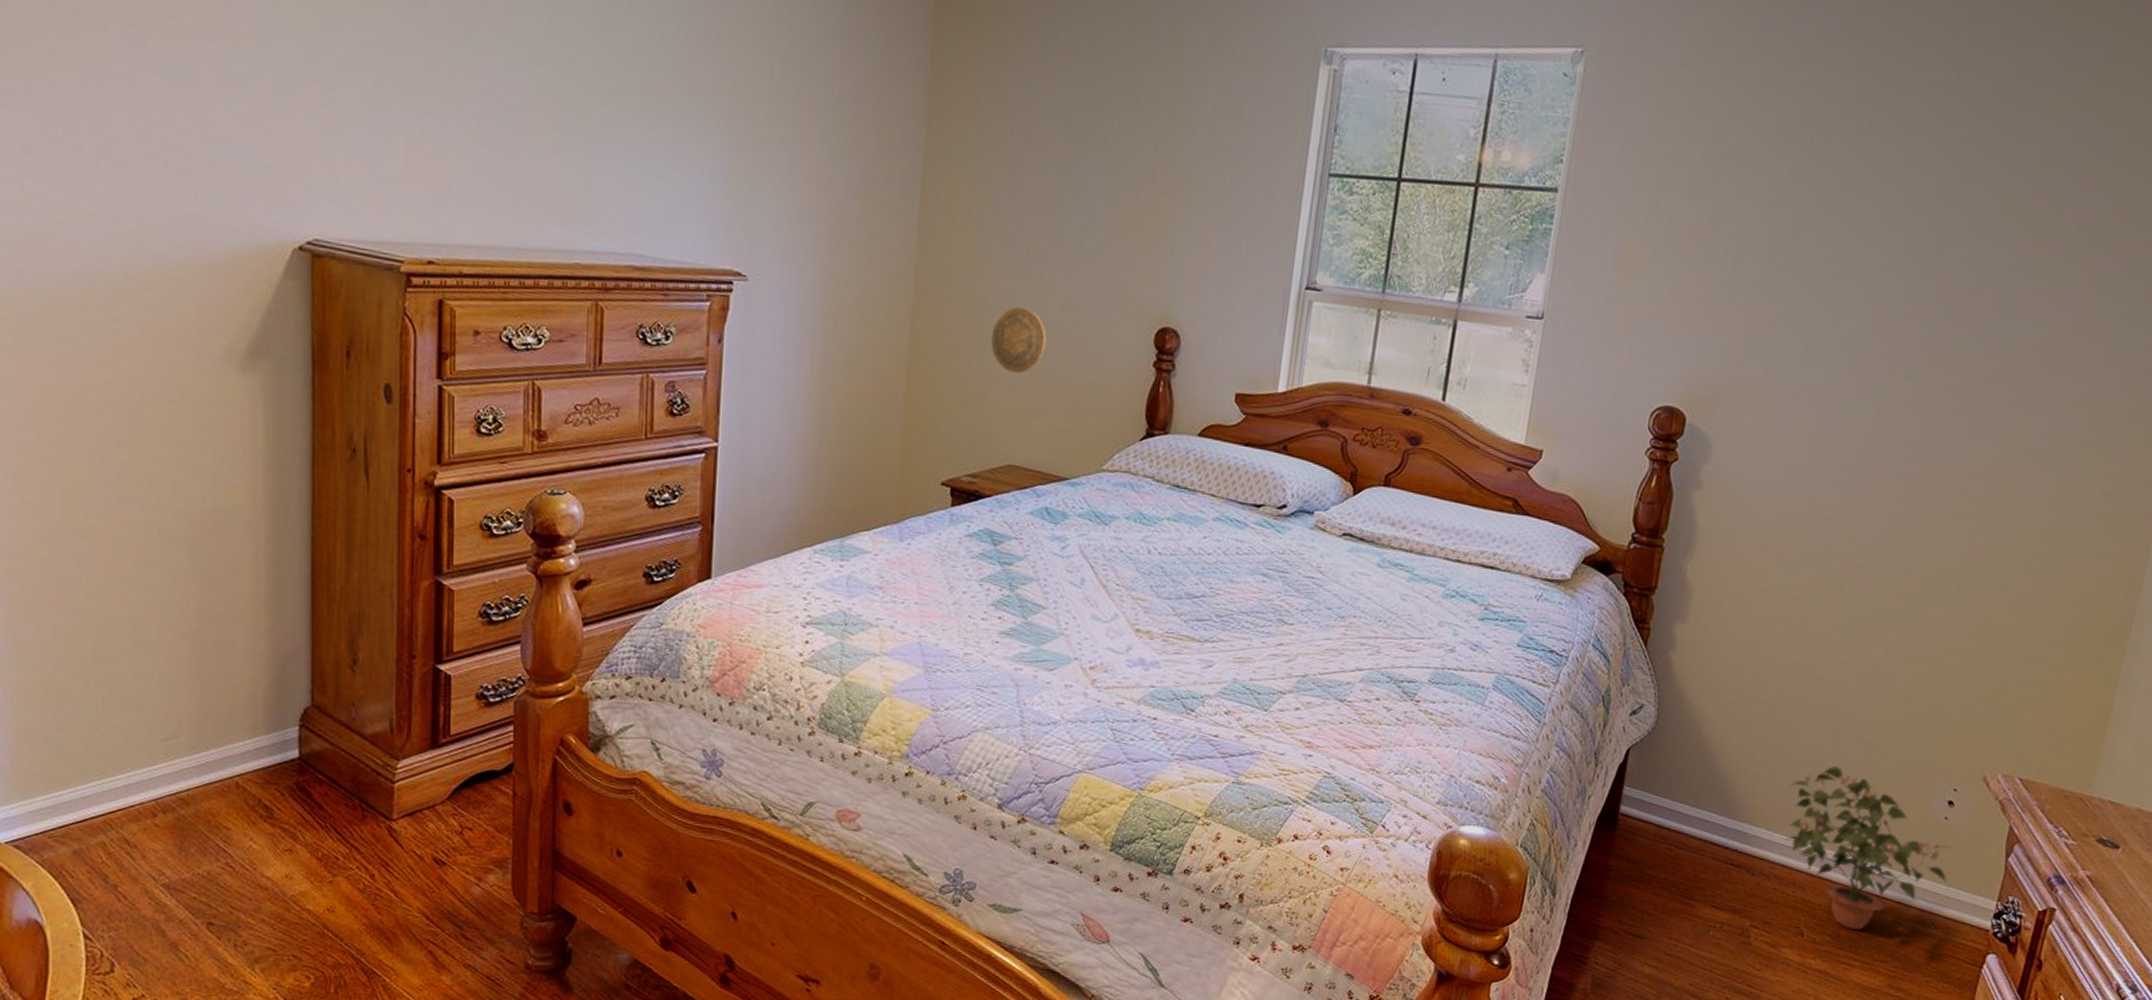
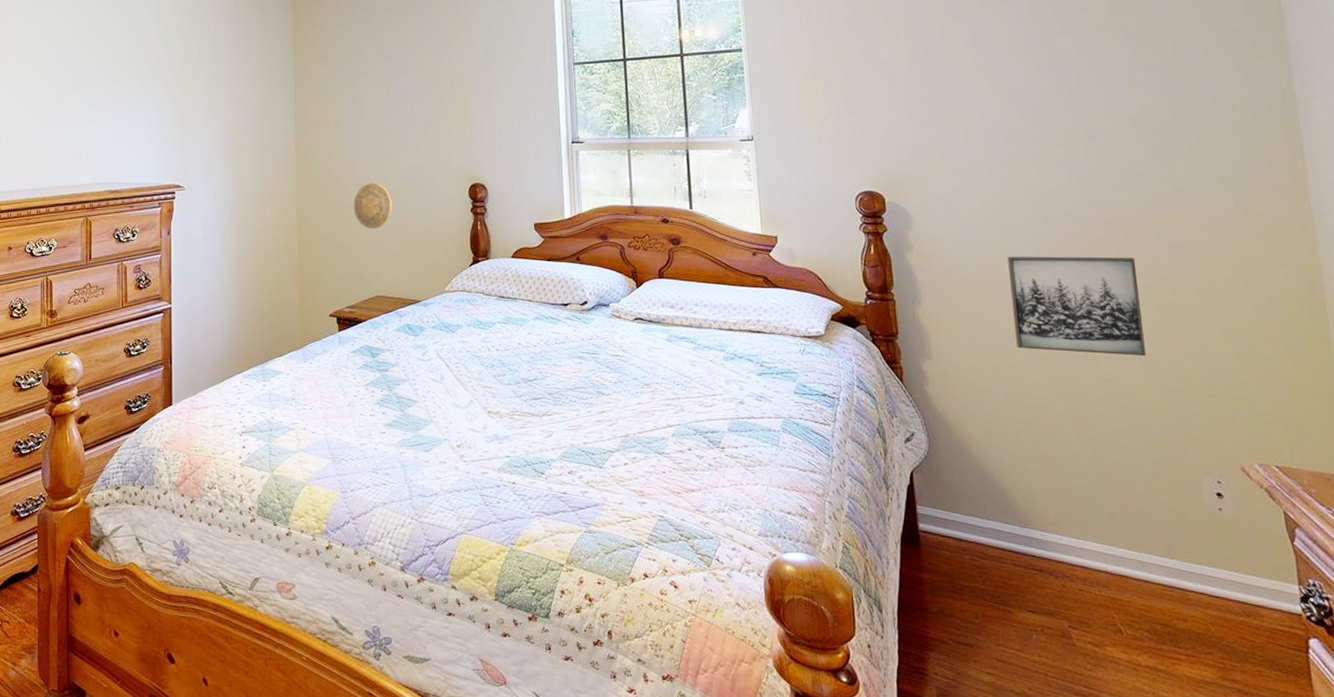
potted plant: present [1786,765,1951,930] -> none [1063,470,1243,623]
wall art: none [1787,509,1952,645] -> present [1007,256,1146,357]

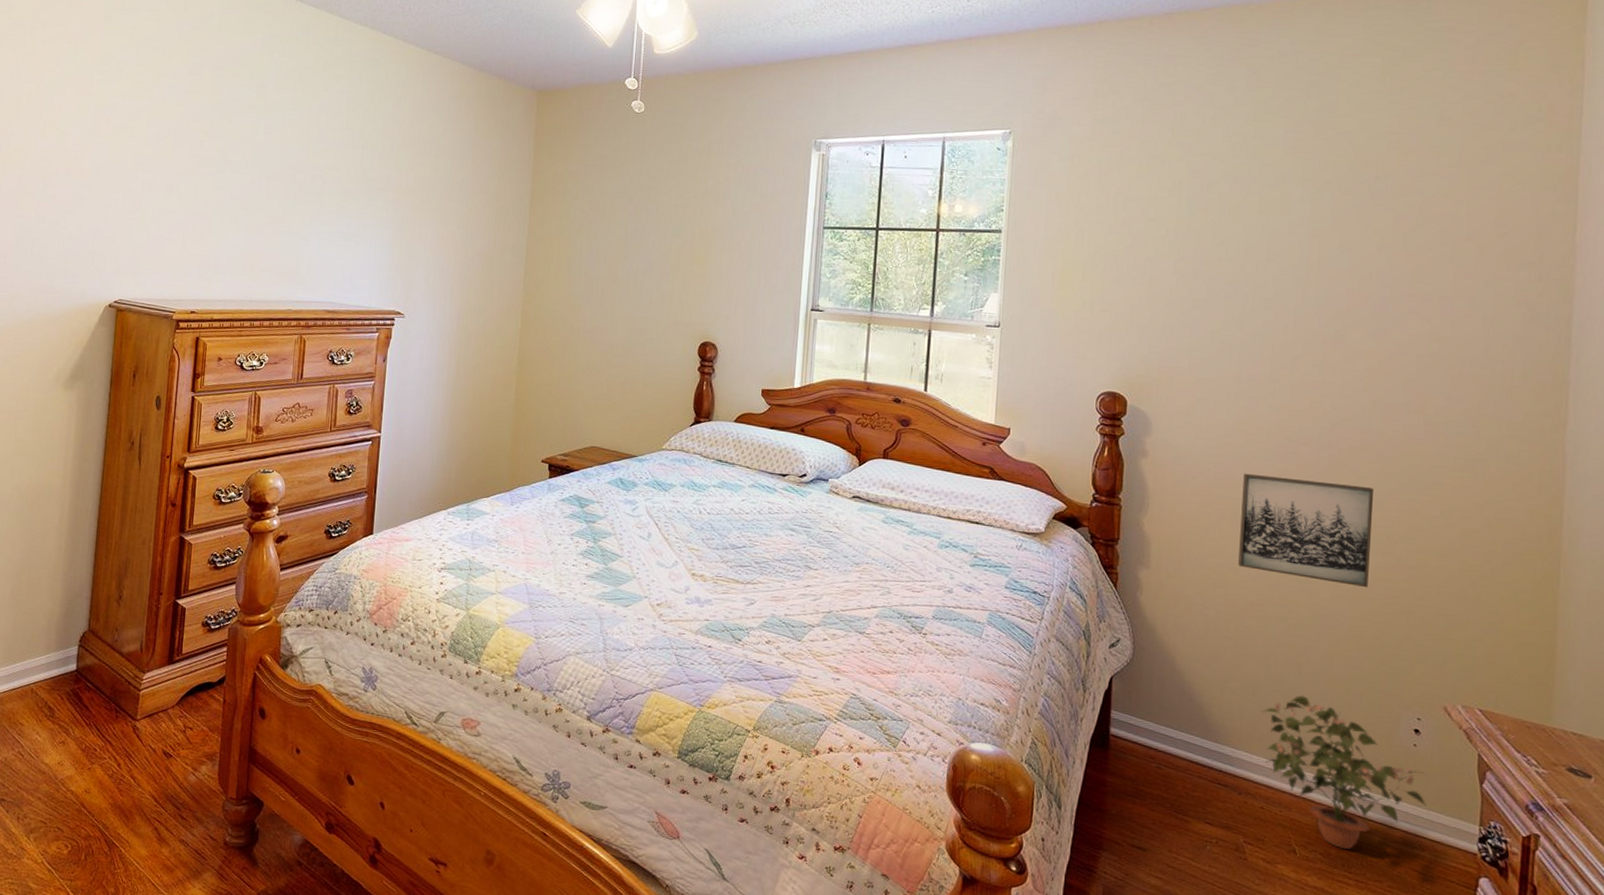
decorative plate: present [353,183,392,229] -> none [577,330,618,378]
potted plant: none [1063,470,1243,623] -> present [1261,695,1426,849]

